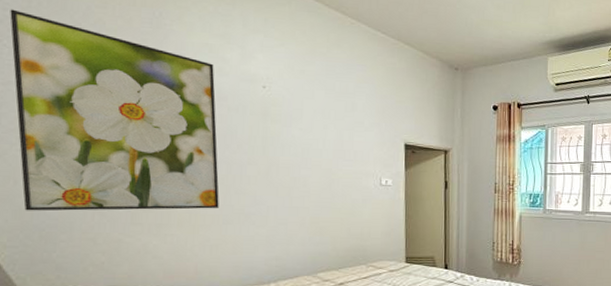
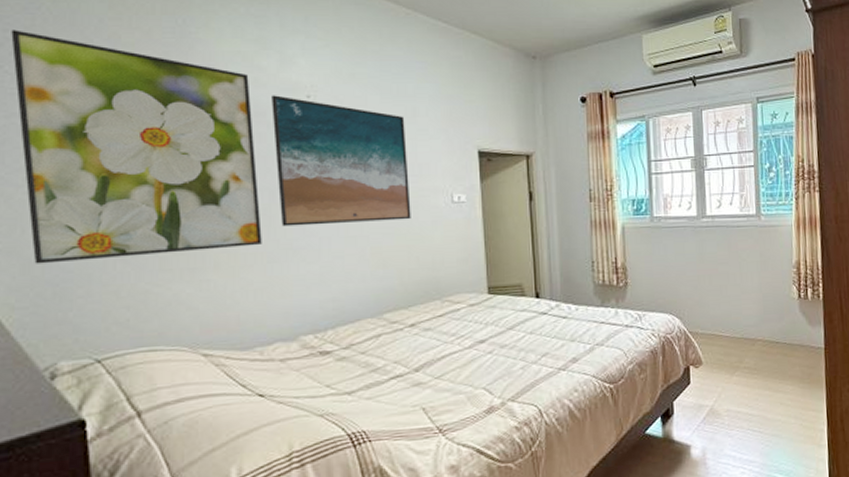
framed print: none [232,83,346,197] -> present [272,95,411,227]

